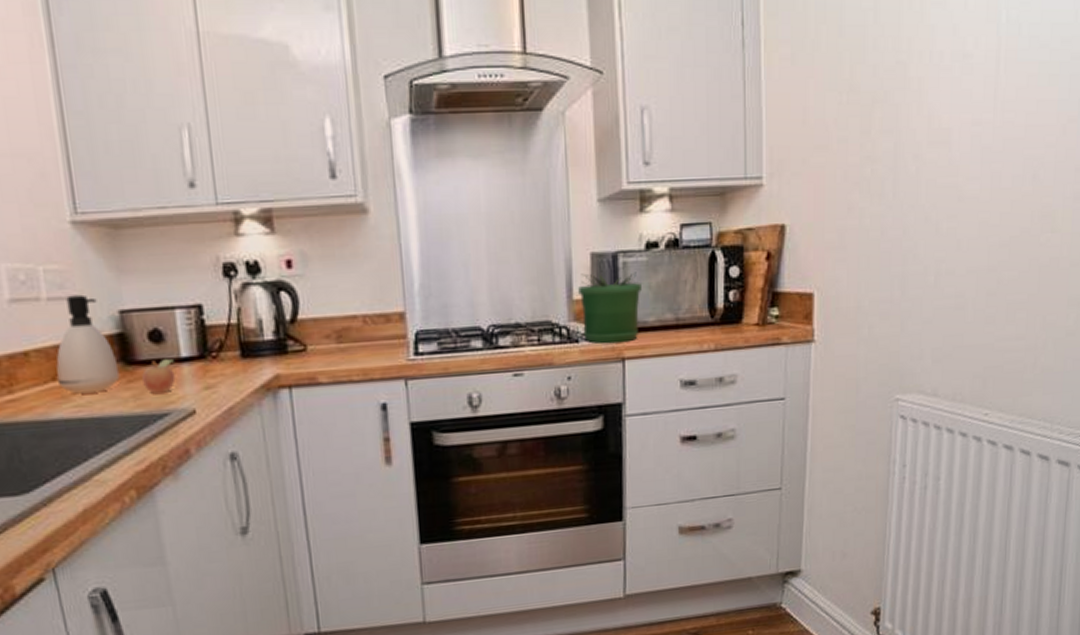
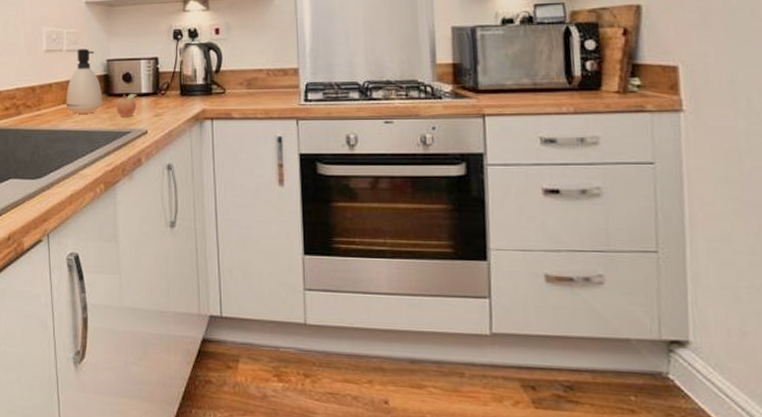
planter: present [578,272,652,345] -> none [441,43,509,103]

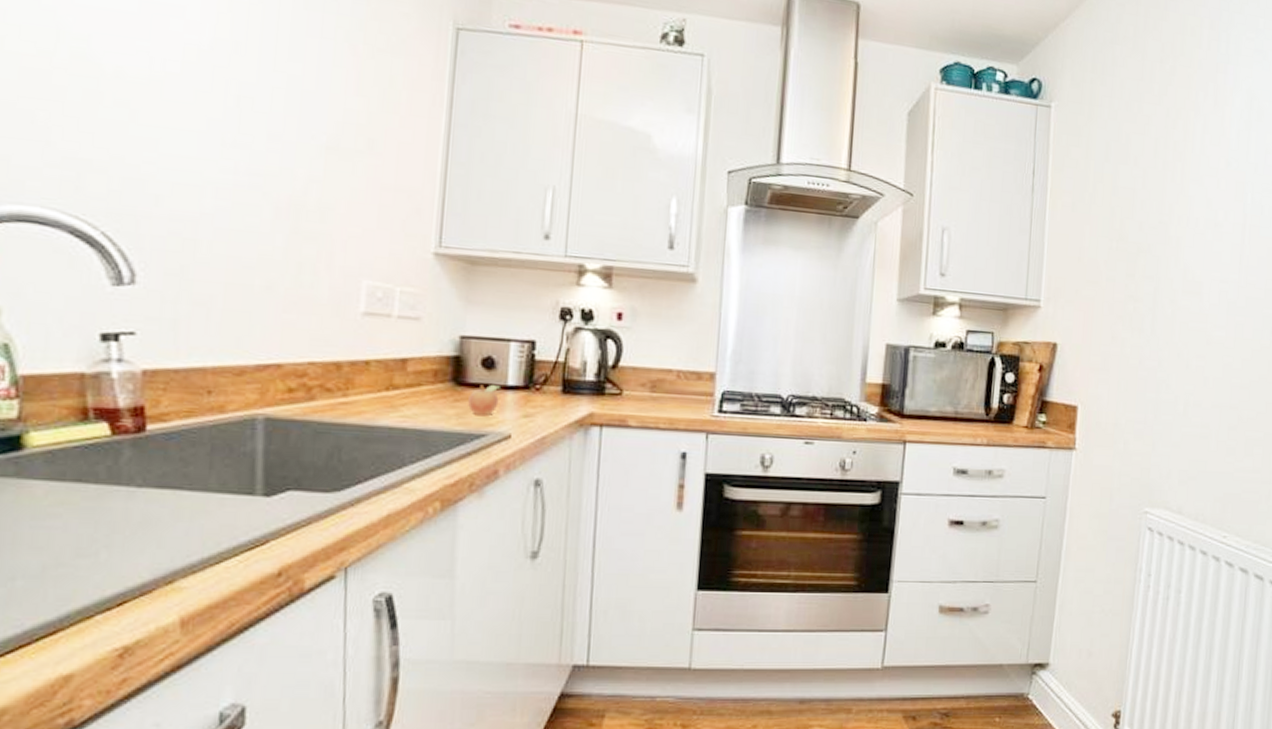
soap dispenser: present [65,48,103,114] -> none [390,316,450,407]

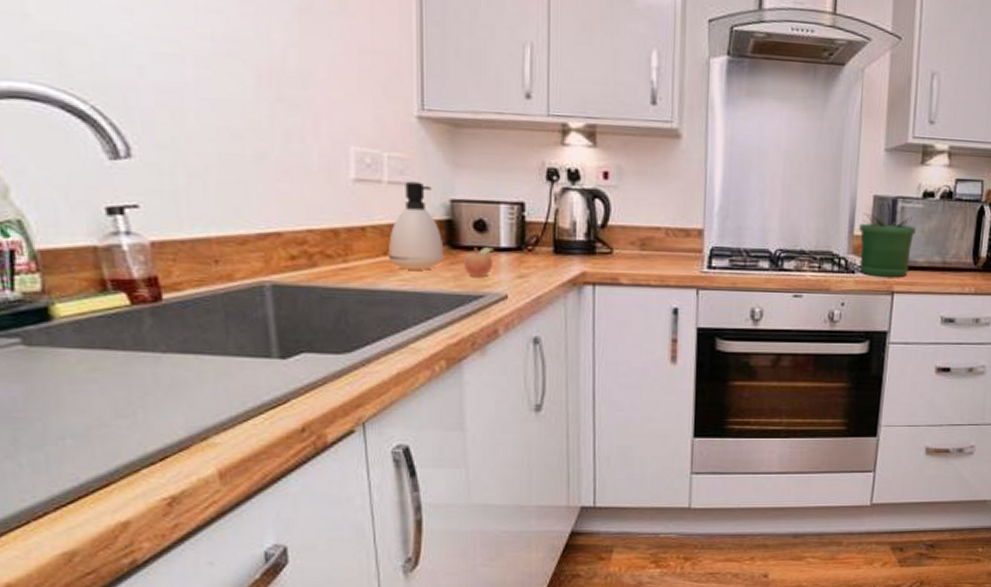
soap dispenser: none [390,316,450,407] -> present [387,181,444,270]
planter: none [871,361,937,428] -> present [859,213,925,279]

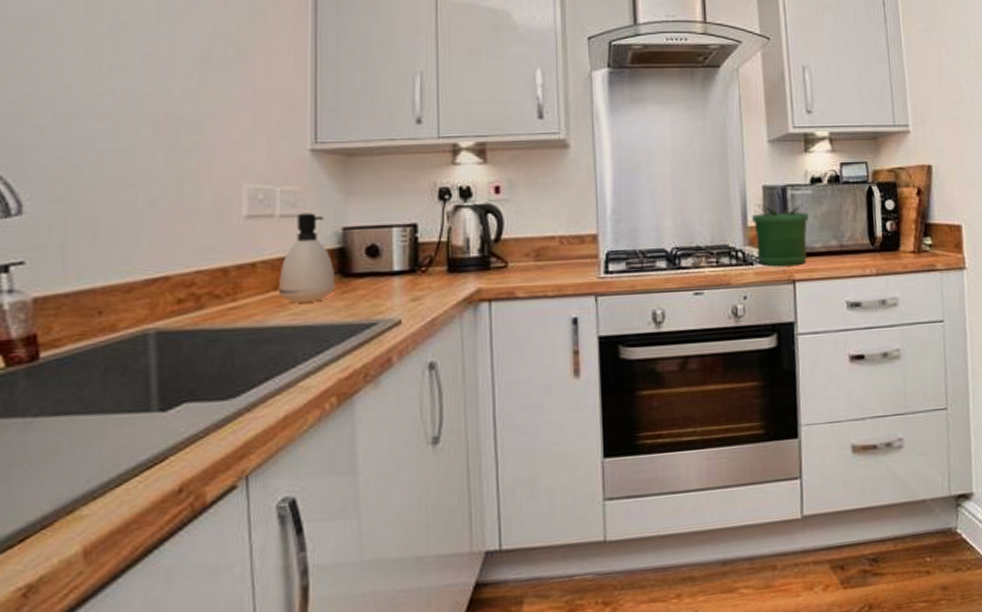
fruit: present [464,247,493,278] -> none [356,273,386,305]

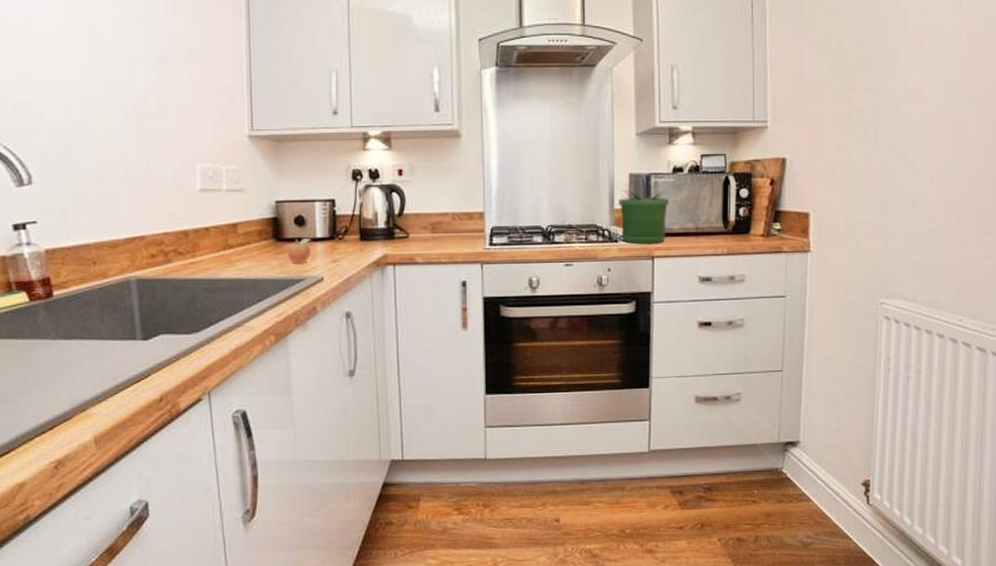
soap dispenser: present [278,212,336,303] -> none [226,188,272,261]
fruit: none [356,273,386,305] -> present [287,239,311,265]

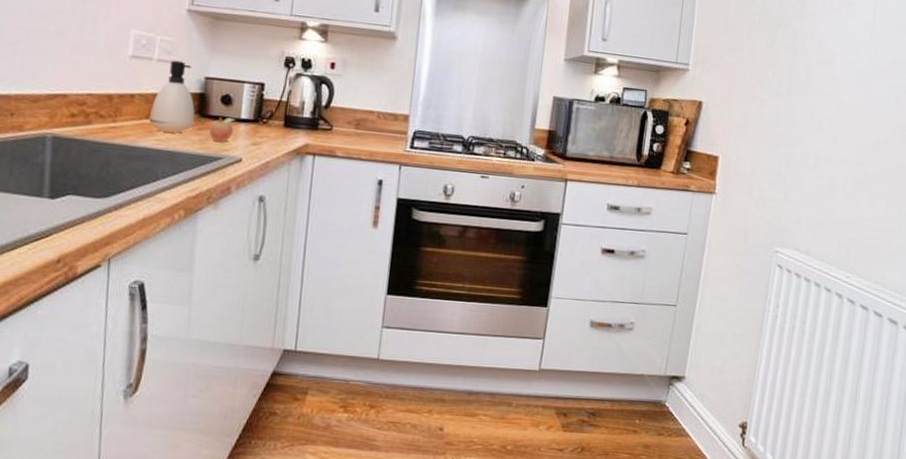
soap dispenser: none [226,188,272,261] -> present [148,60,195,133]
planter: present [619,189,677,246] -> none [538,110,596,168]

